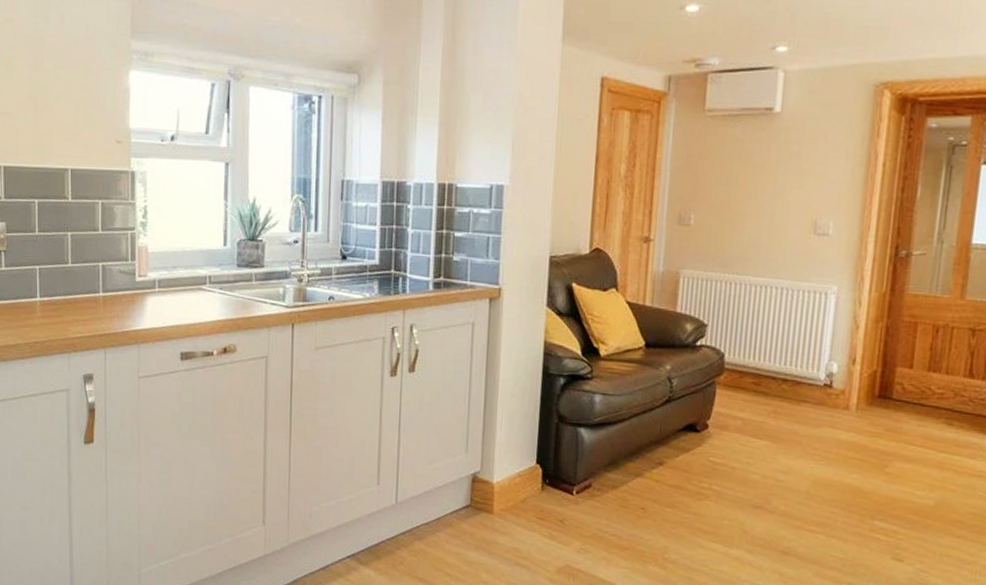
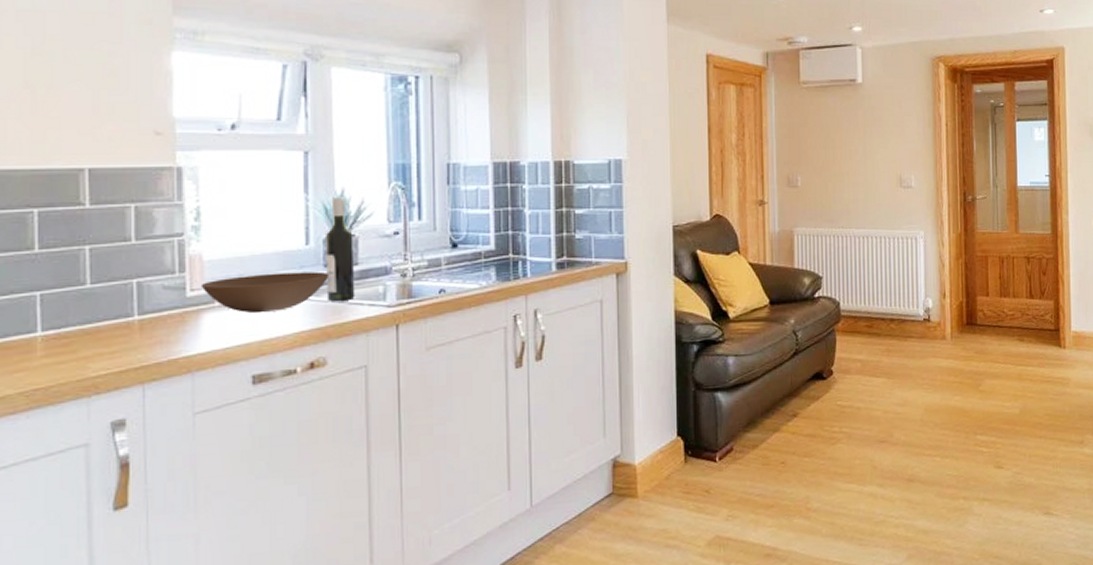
bowl: none [146,267,241,302] -> present [200,271,330,314]
bottle: none [238,205,261,299] -> present [326,197,355,302]

